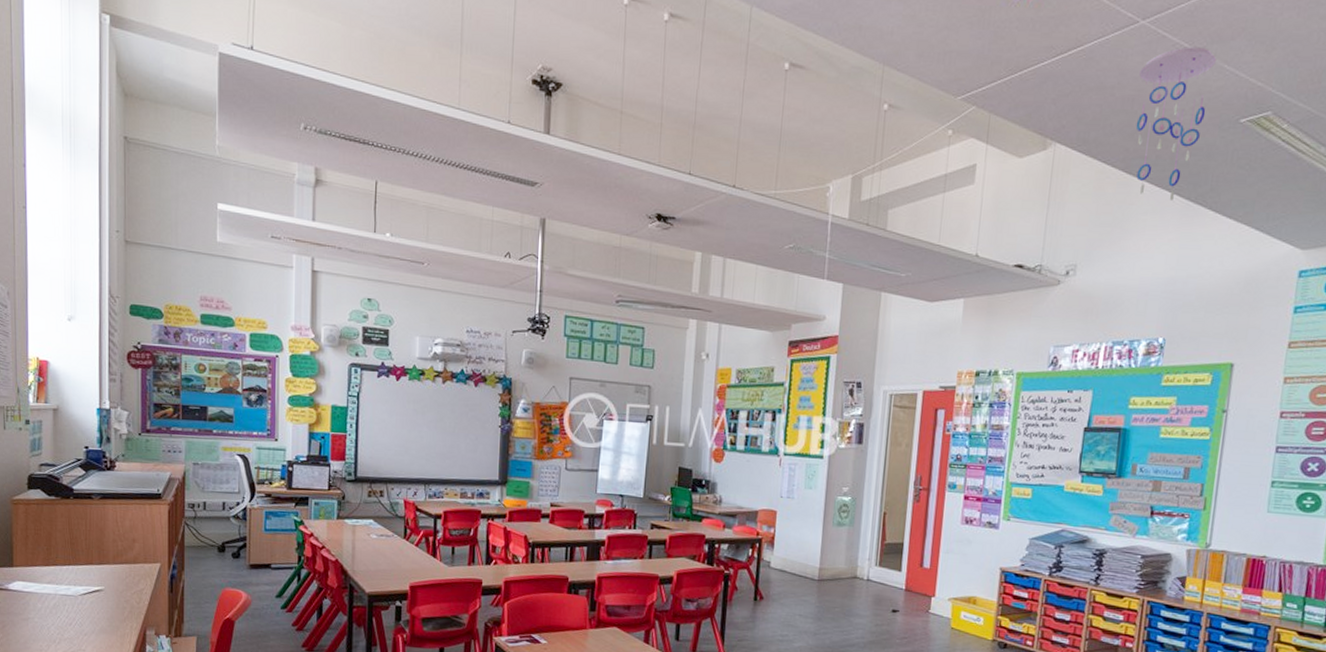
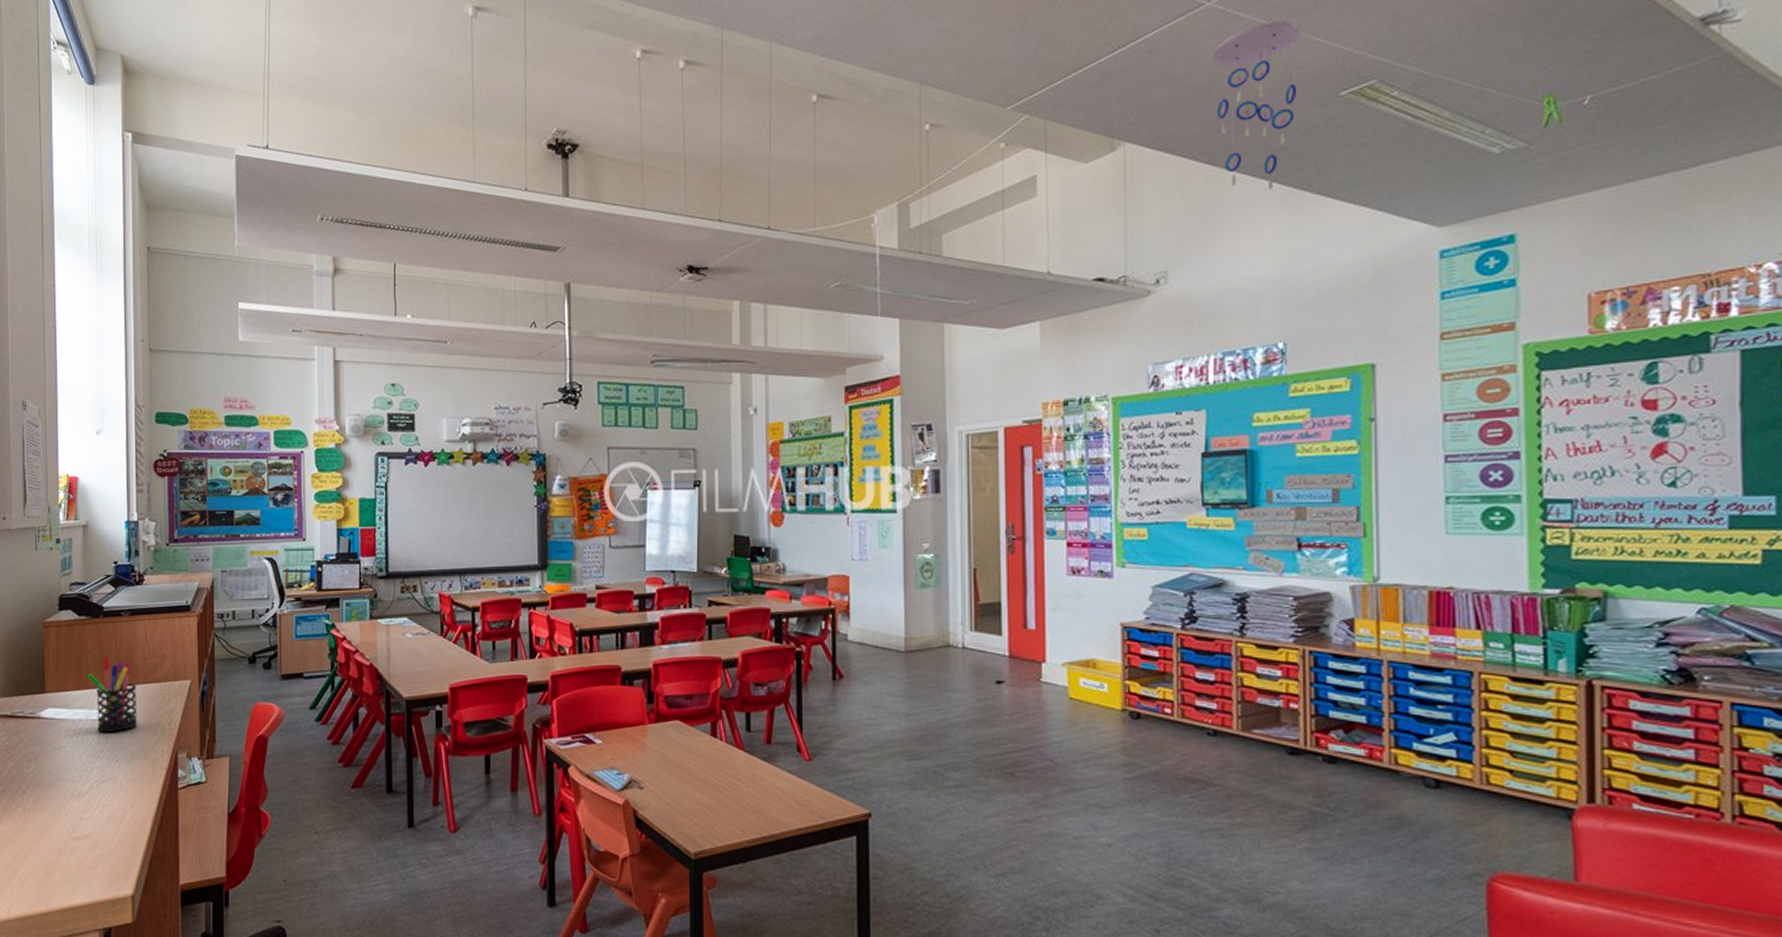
pen holder: none [56,536,107,608] -> present [86,657,138,733]

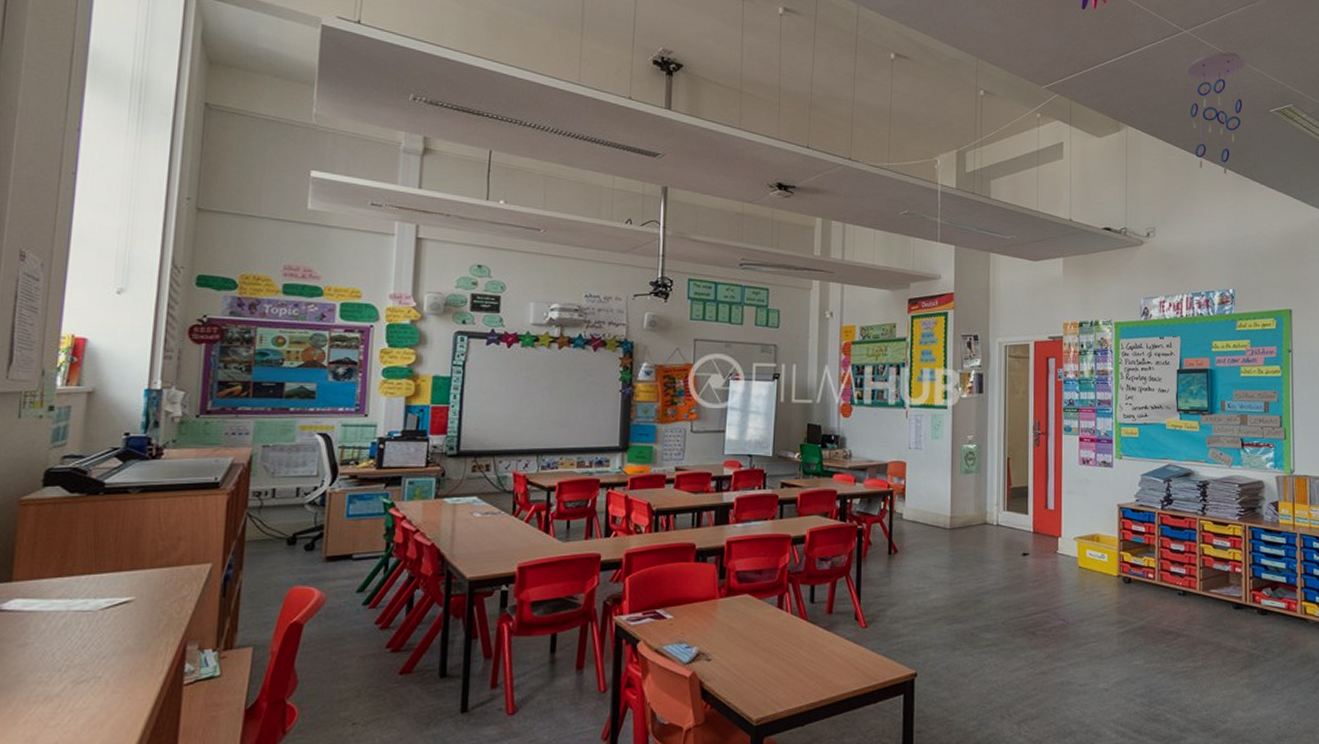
pen holder: present [86,657,138,733] -> none [73,539,141,625]

